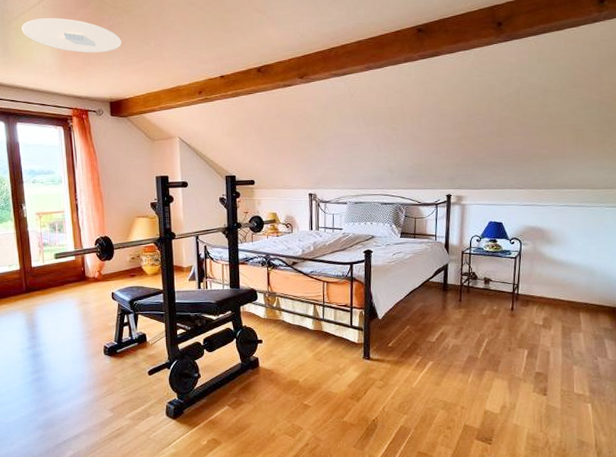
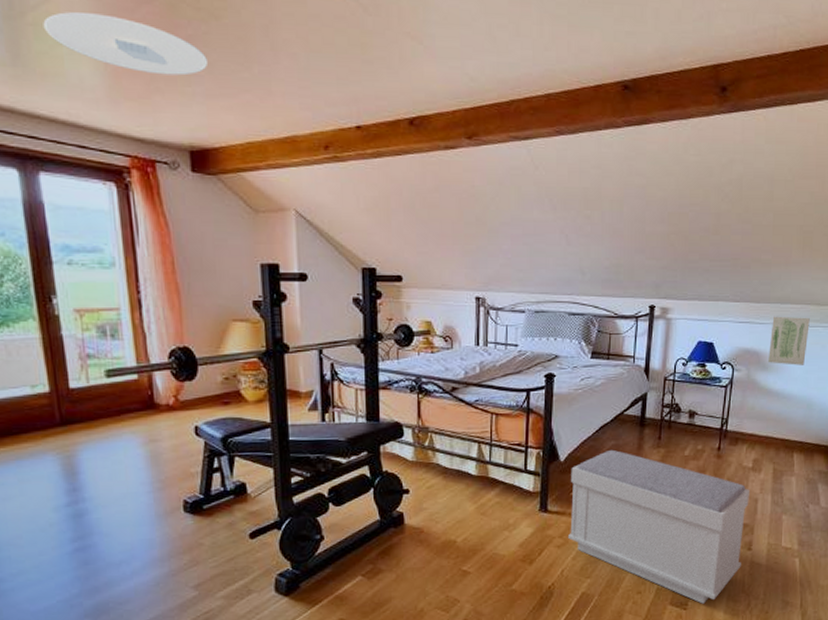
bench: none [387,309,542,440] -> present [567,449,749,604]
wall art: none [551,199,587,239] -> present [768,316,810,365]

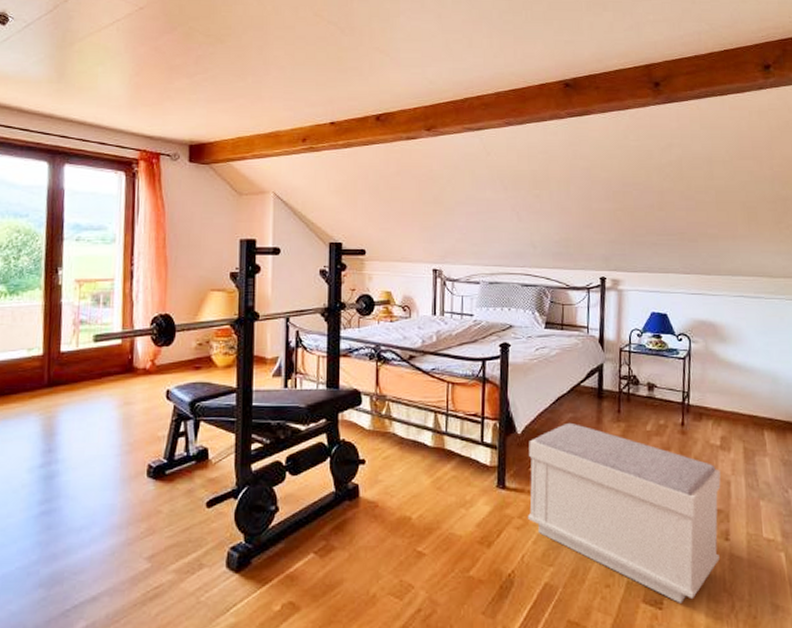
ceiling light: present [43,12,209,76] -> none [86,42,212,86]
wall art: present [768,316,810,365] -> none [725,288,765,338]

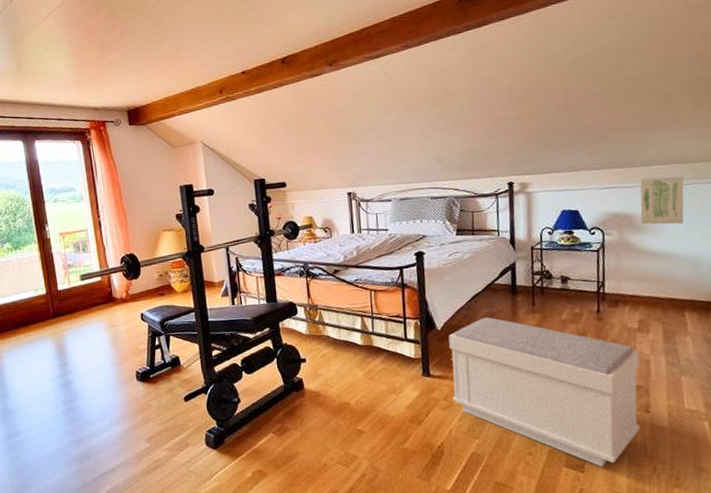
wall art: none [725,288,765,338] -> present [640,176,684,225]

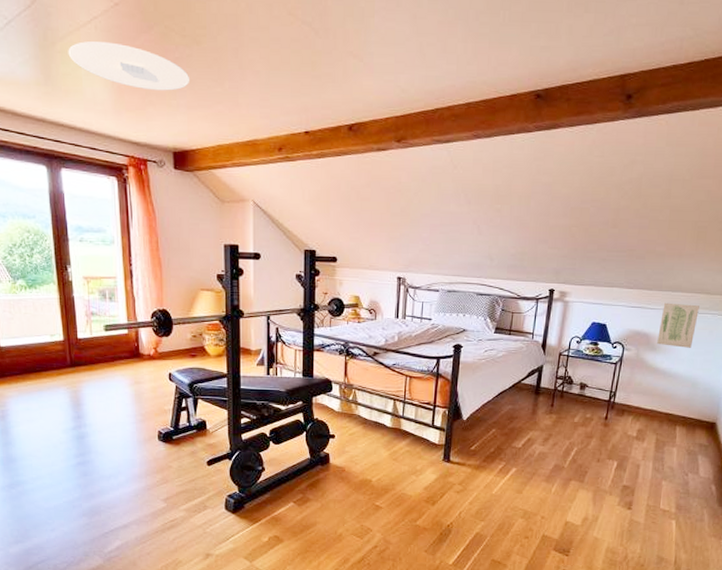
ceiling light: none [34,27,136,62] -> present [68,41,190,91]
bench: present [448,317,640,467] -> none [466,412,633,552]

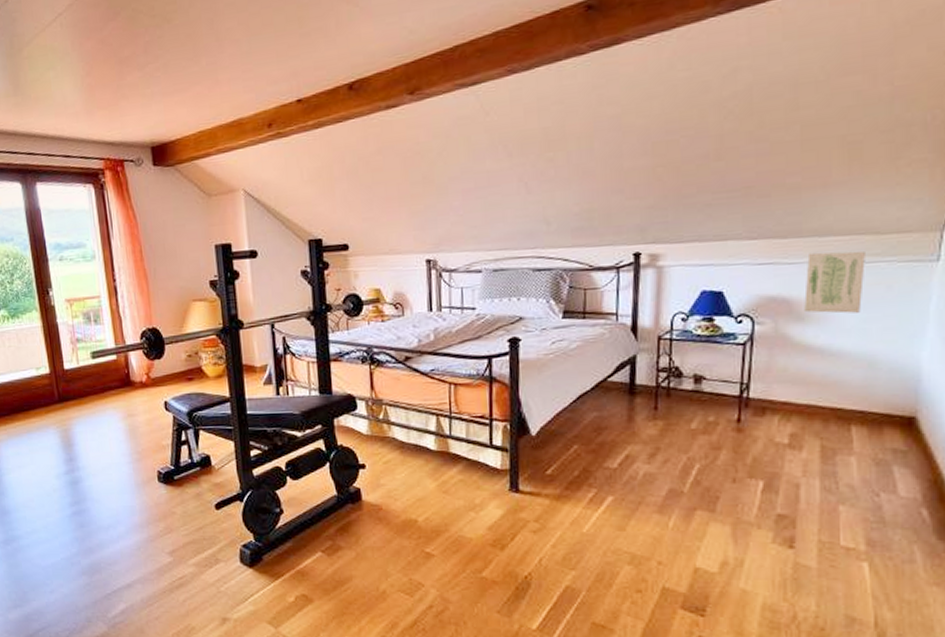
ceiling light: present [68,41,190,91] -> none [35,37,164,83]

